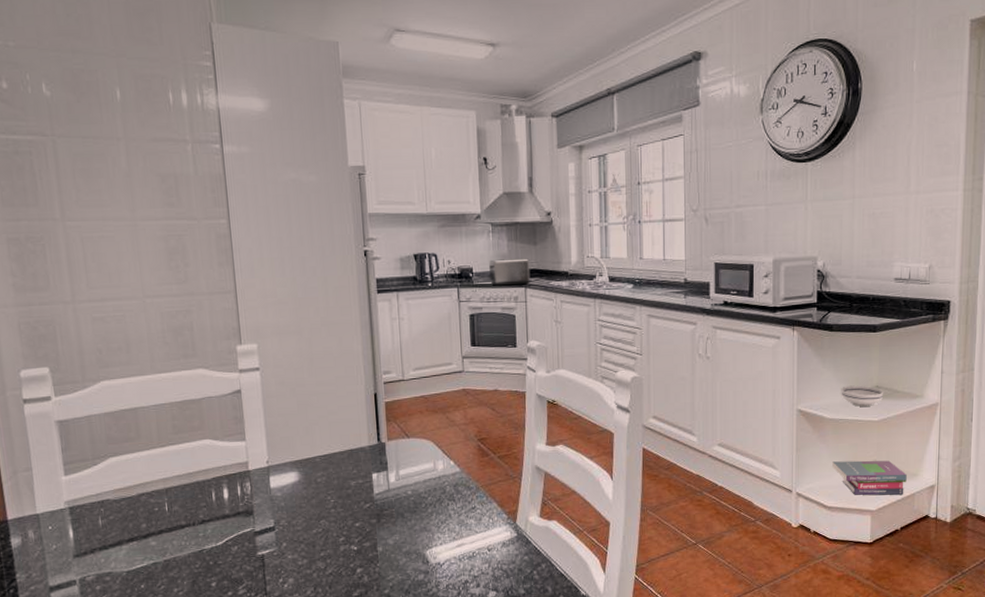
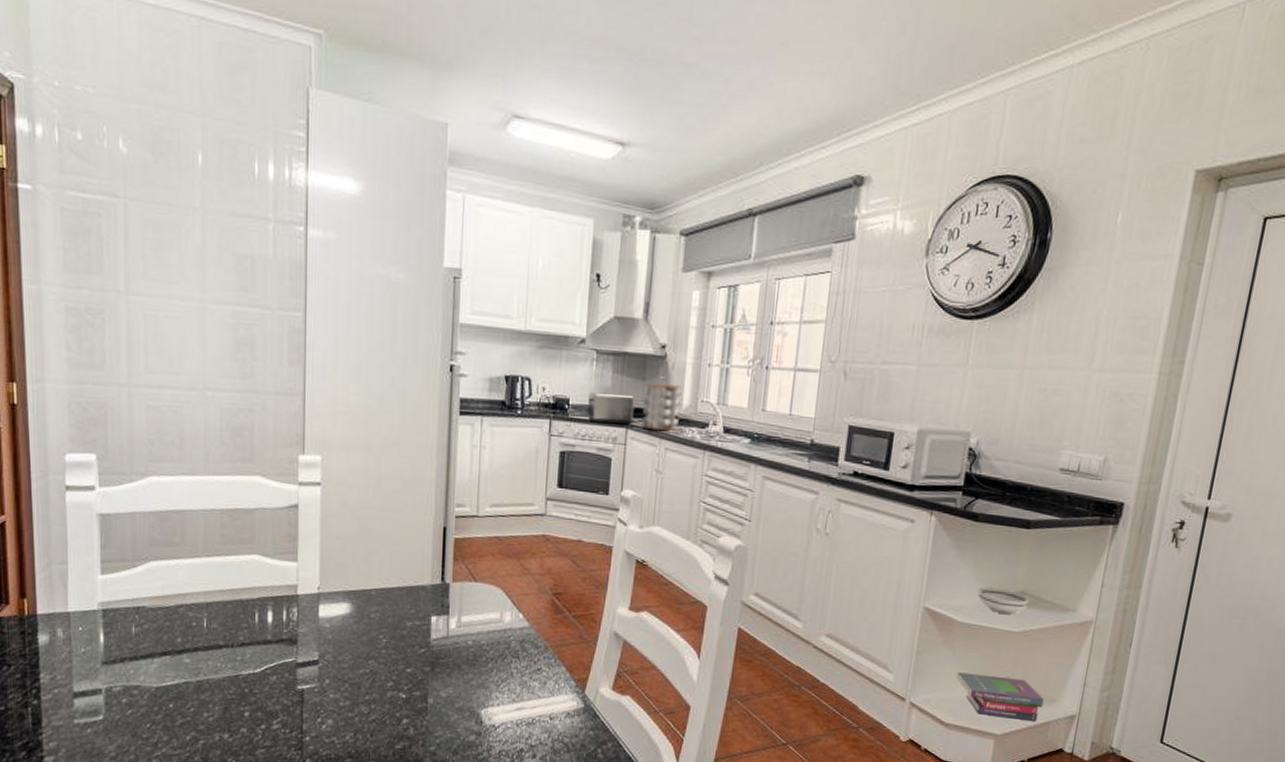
spice rack: none [537,240,570,287] -> present [642,377,681,432]

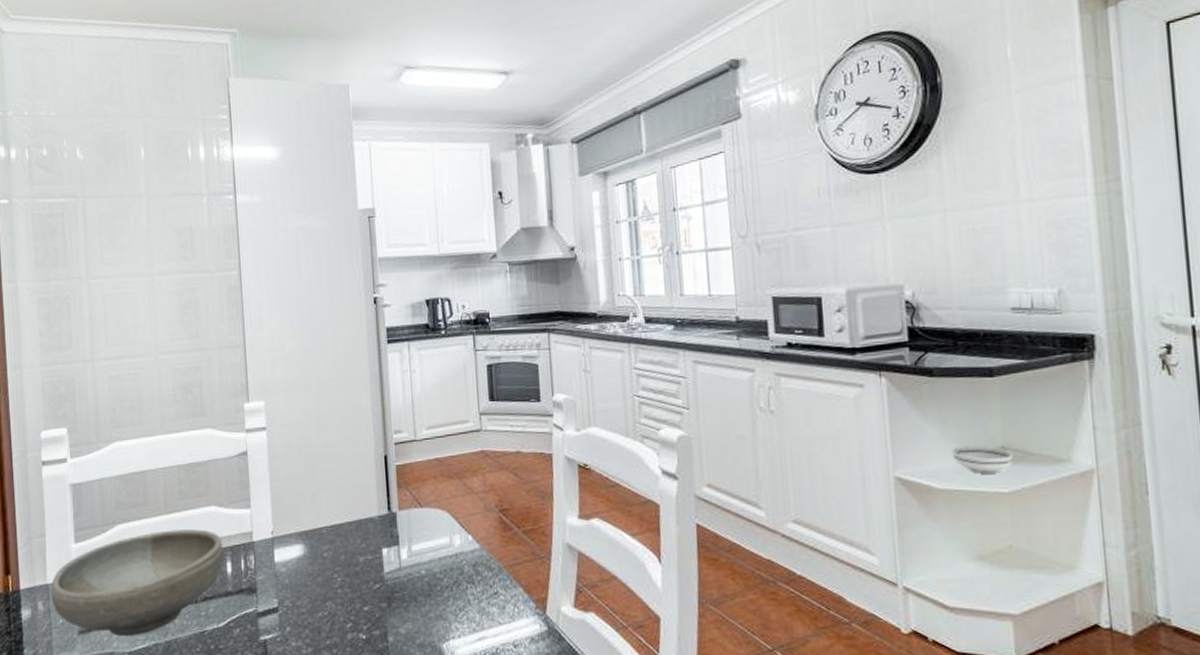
bowl: none [72,573,265,672] -> present [51,529,224,637]
toaster: present [587,391,635,425] -> none [507,300,554,332]
spice rack: present [642,377,681,432] -> none [560,277,599,331]
books: present [956,672,1044,721] -> none [950,546,1060,594]

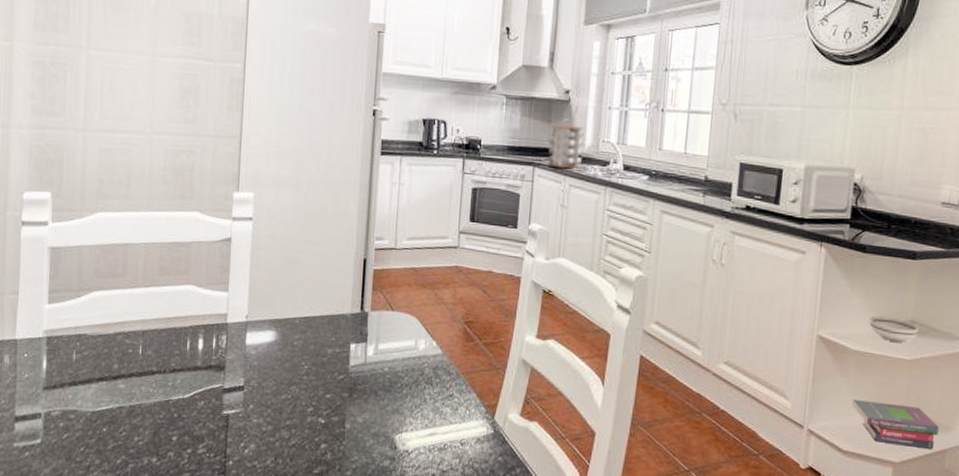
bowl: present [51,529,224,637] -> none [19,302,197,397]
spice rack: none [560,277,599,331] -> present [548,119,584,169]
books: none [950,546,1060,594] -> present [852,399,939,449]

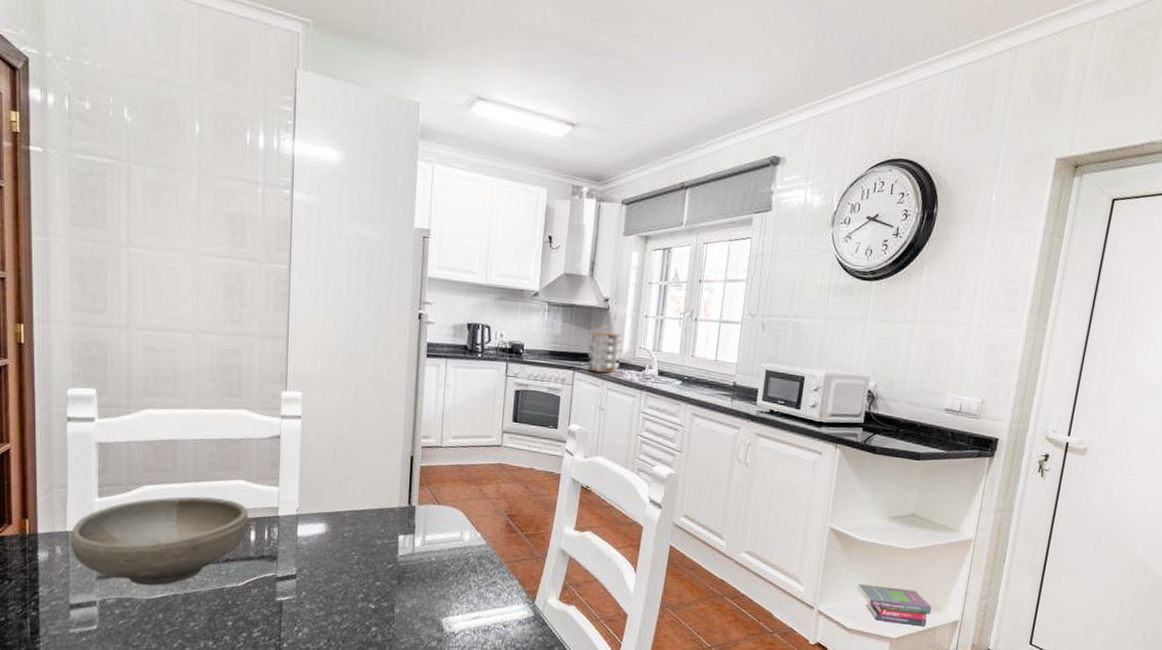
bowl: none [19,302,197,397] -> present [70,496,249,586]
bowl: present [869,315,920,343] -> none [875,510,920,534]

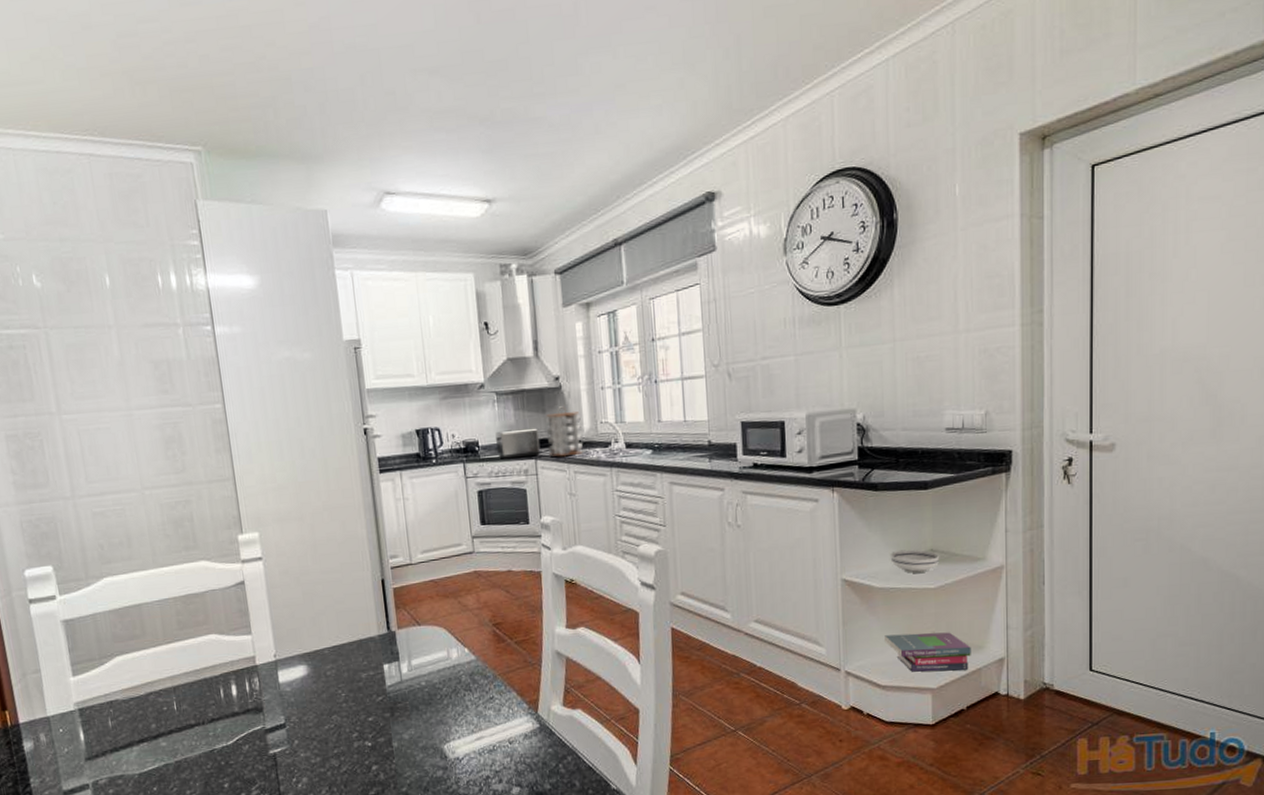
bowl: present [70,496,249,586] -> none [51,656,228,760]
toaster: none [539,338,582,368] -> present [495,428,541,459]
bowl: none [875,510,920,534] -> present [890,549,940,574]

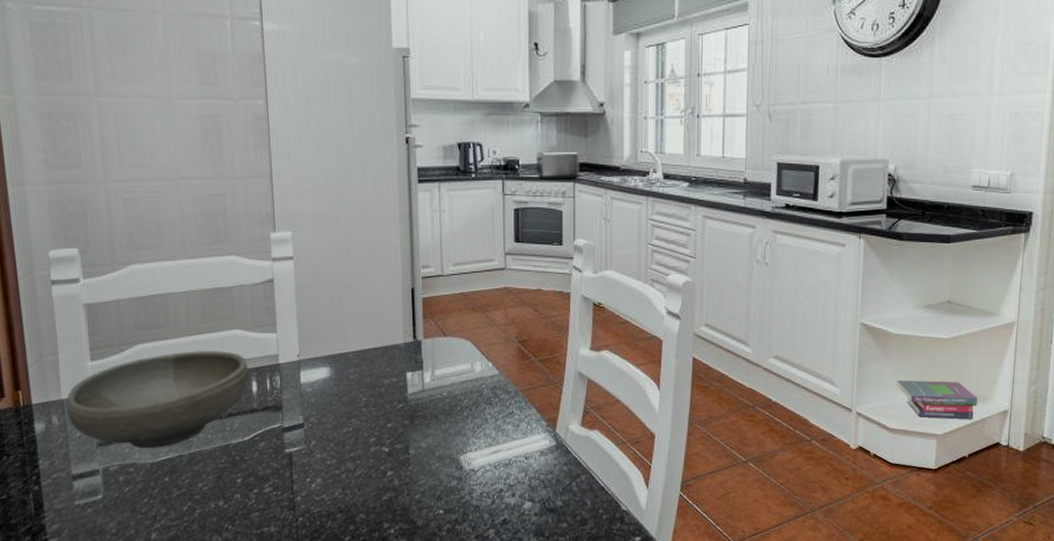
bowl: none [51,656,228,760] -> present [66,351,249,449]
spice rack: present [546,406,583,457] -> none [588,132,621,182]
bowl: present [890,549,940,574] -> none [909,299,956,324]

